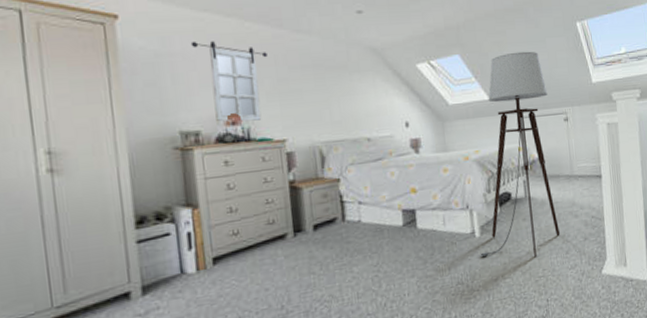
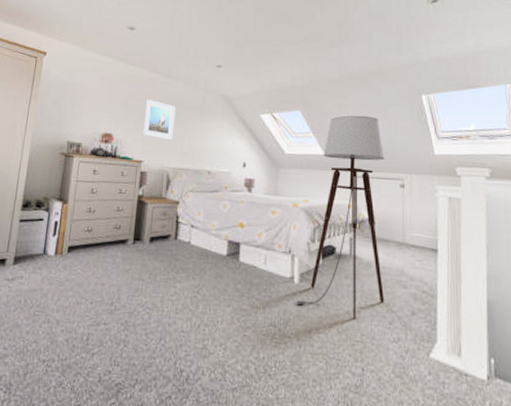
home mirror: present [190,41,268,122] -> none [89,76,142,142]
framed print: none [275,62,318,110] -> present [141,98,176,140]

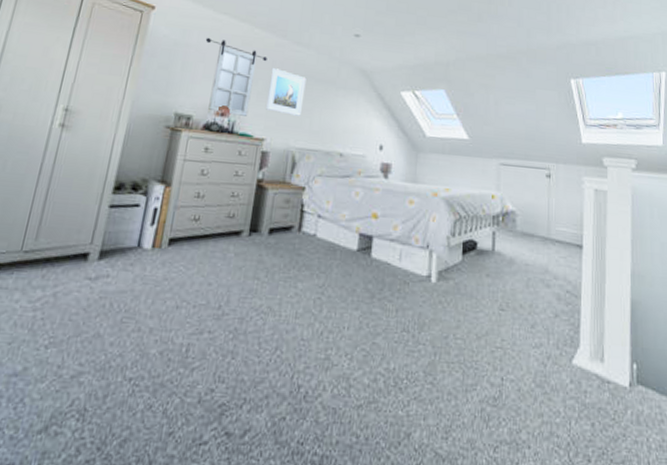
home mirror: none [89,76,142,142] -> present [205,37,267,116]
floor lamp: present [295,115,385,318] -> none [431,97,531,322]

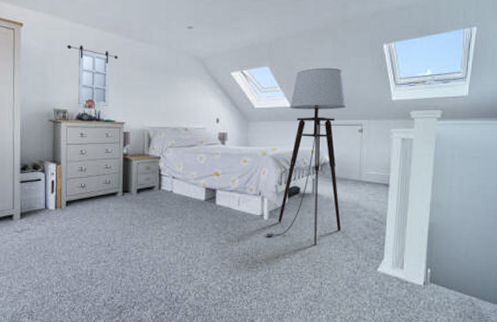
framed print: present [265,67,306,116] -> none [121,63,152,102]
floor lamp: none [431,97,531,322] -> present [265,67,346,244]

